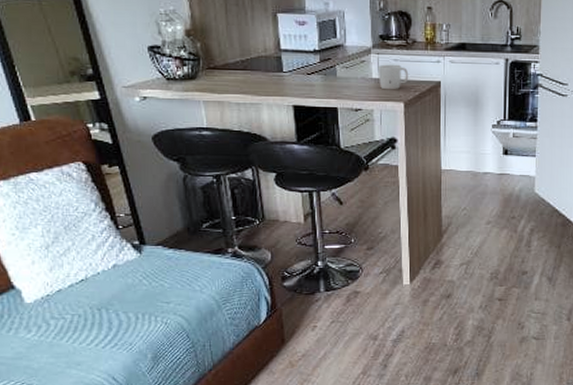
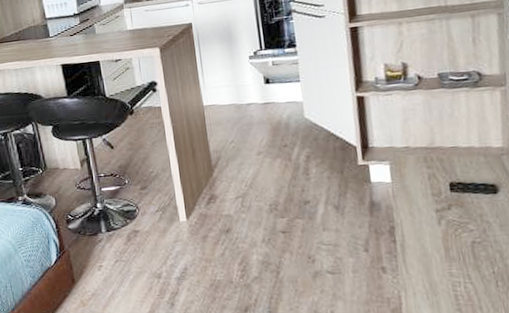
mug: present [378,64,409,90] -> none [131,14,161,39]

